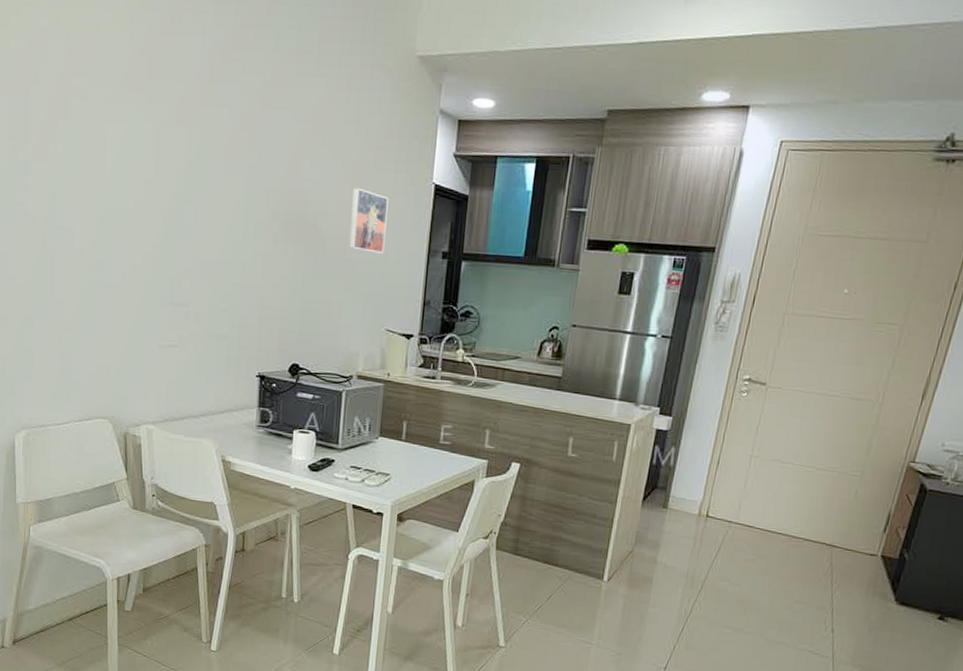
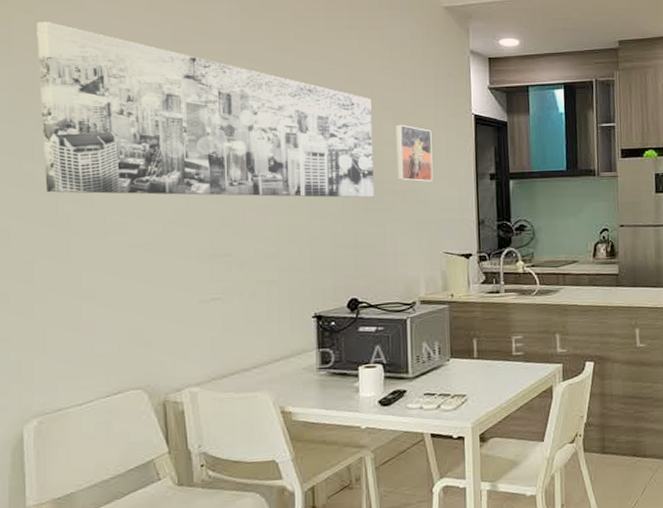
wall art: none [30,48,332,264] -> present [37,21,374,198]

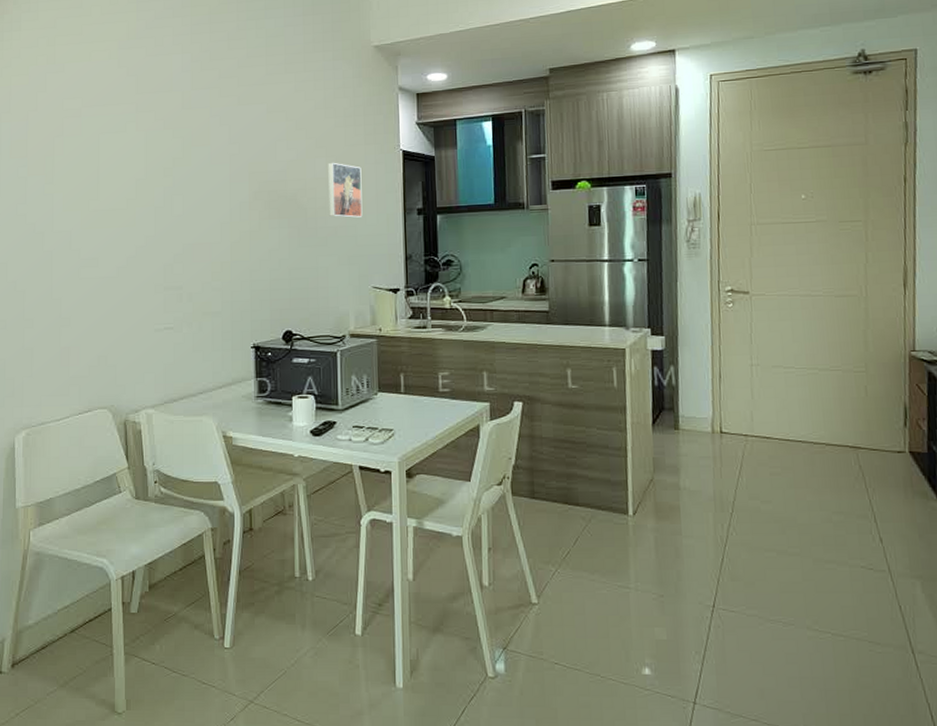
wall art: present [37,21,374,198] -> none [30,81,308,234]

